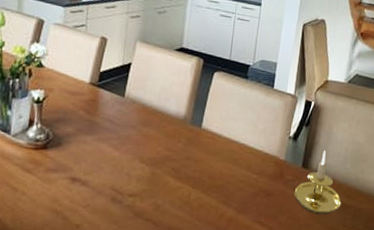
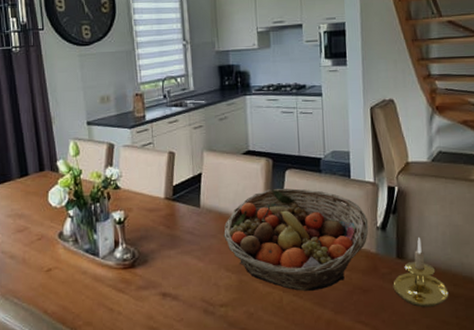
fruit basket: none [143,88,283,190] -> present [224,188,369,291]

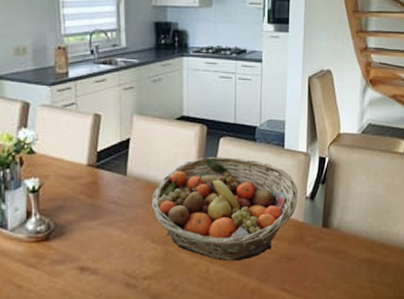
candle holder: present [393,238,449,307] -> none [317,207,367,273]

